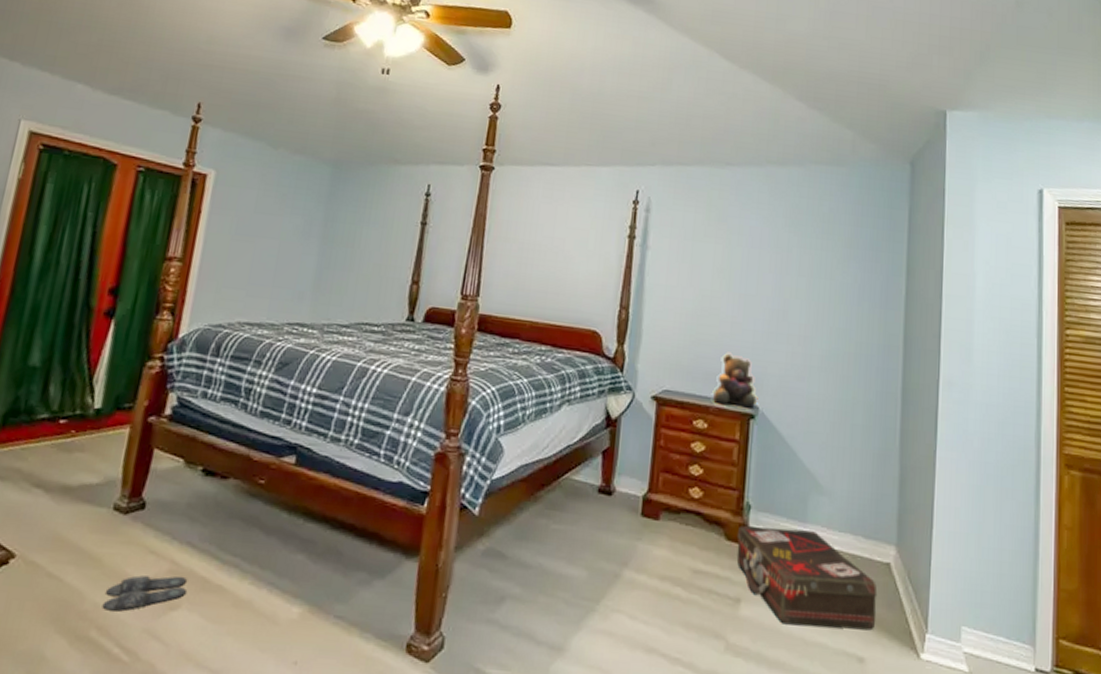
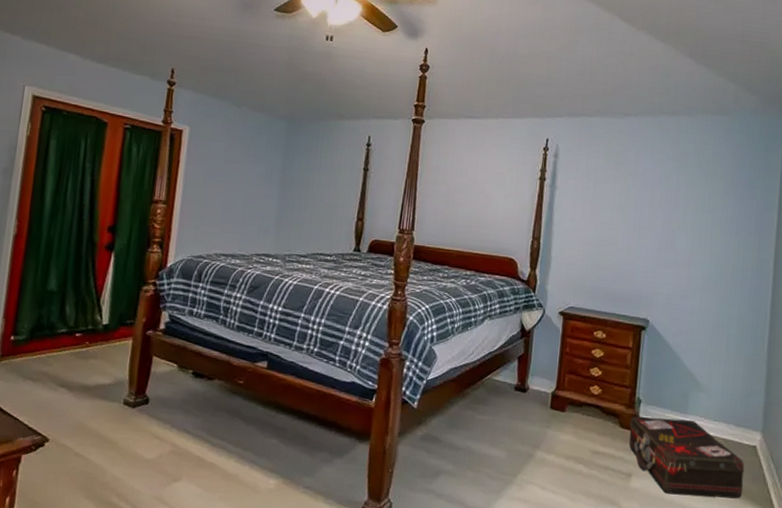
slippers: present [102,575,187,612] -> none [120,455,185,483]
teddy bear: present [713,353,757,408] -> none [611,276,648,321]

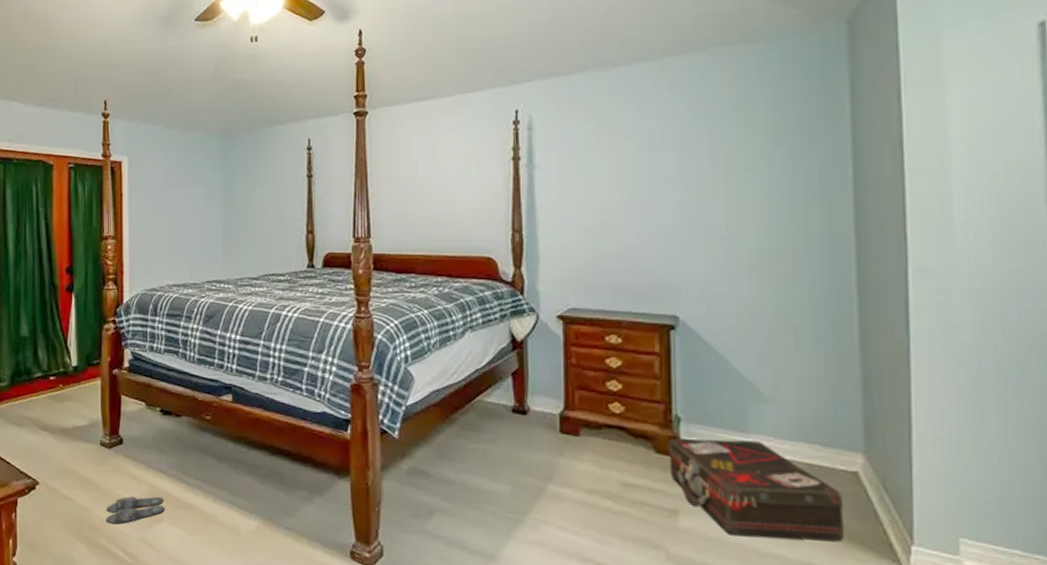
slippers: none [120,455,185,483] -> present [106,496,165,525]

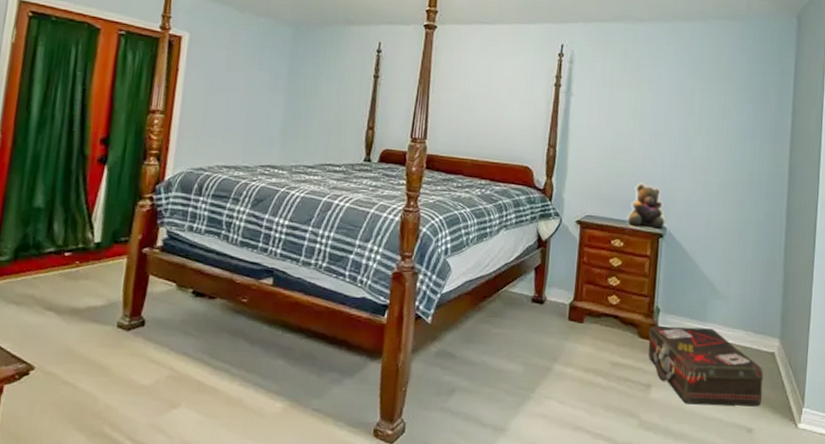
slippers: present [106,496,165,525] -> none [113,380,184,411]
teddy bear: none [625,265,676,319] -> present [628,183,665,229]

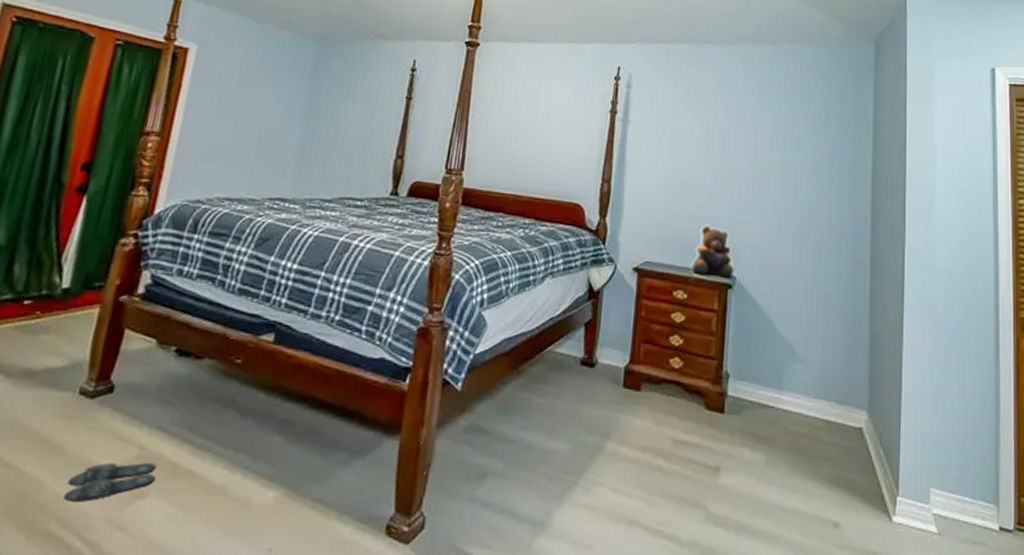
slippers: none [113,380,184,411] -> present [63,462,156,502]
suitcase: present [648,326,764,407] -> none [716,395,851,496]

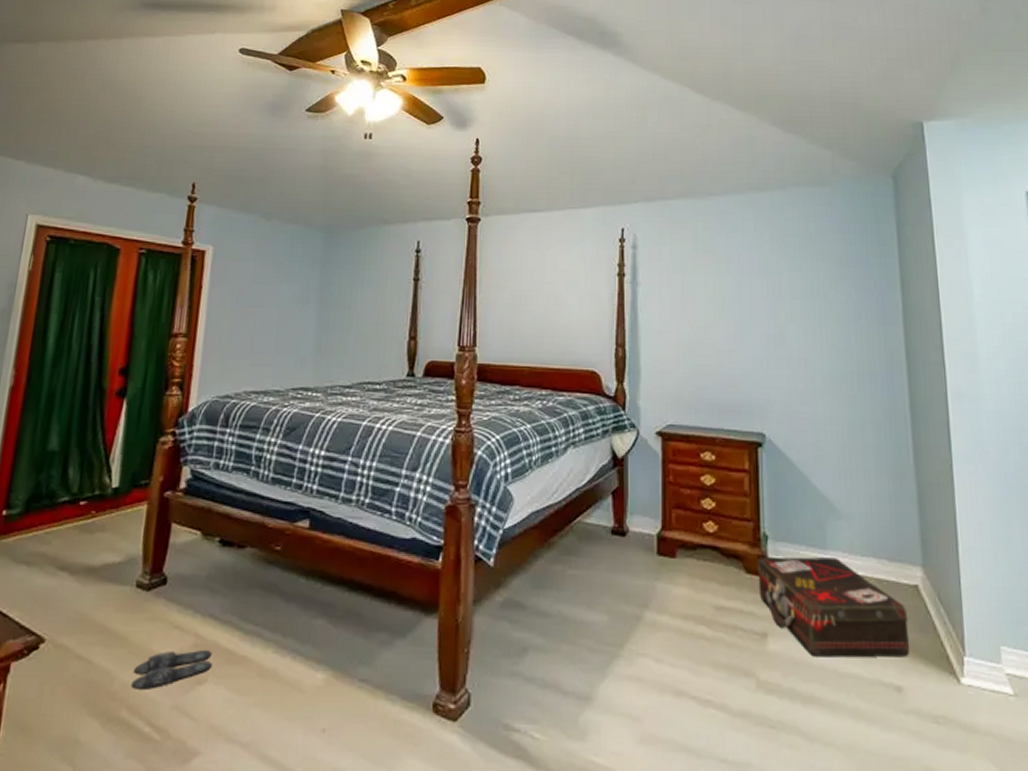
teddy bear: present [692,225,734,278] -> none [718,382,763,436]
suitcase: none [716,395,851,496] -> present [756,557,909,658]

